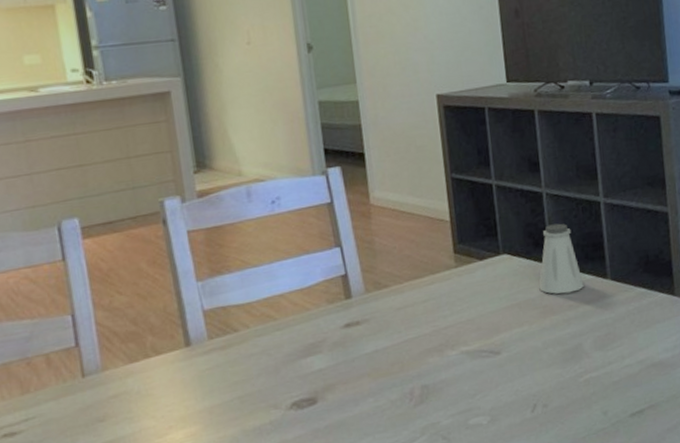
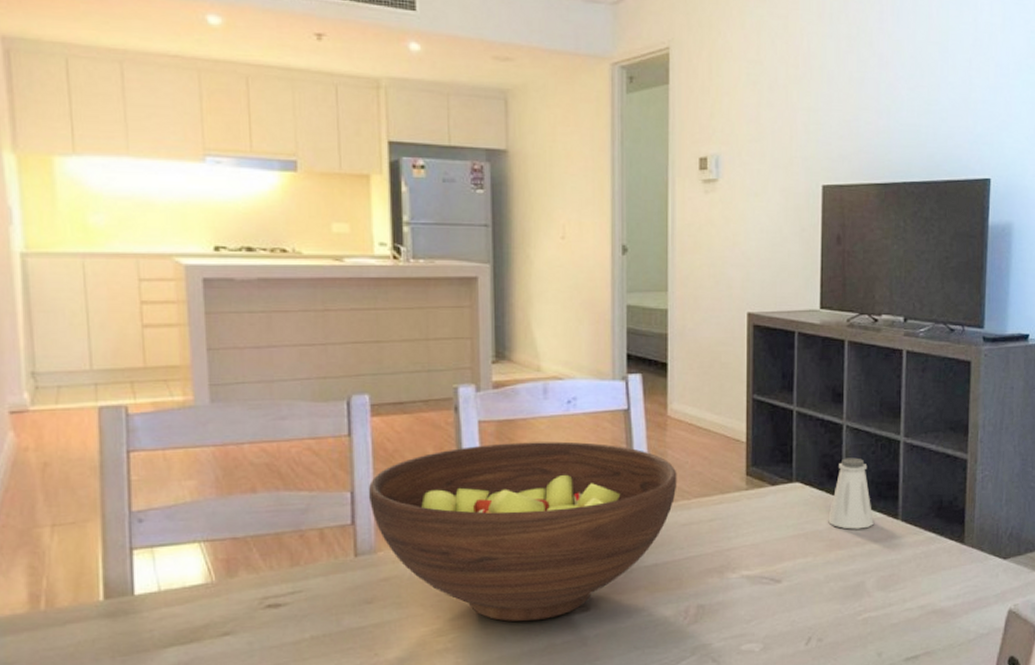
fruit bowl: none [88,239,388,424] -> present [369,441,677,622]

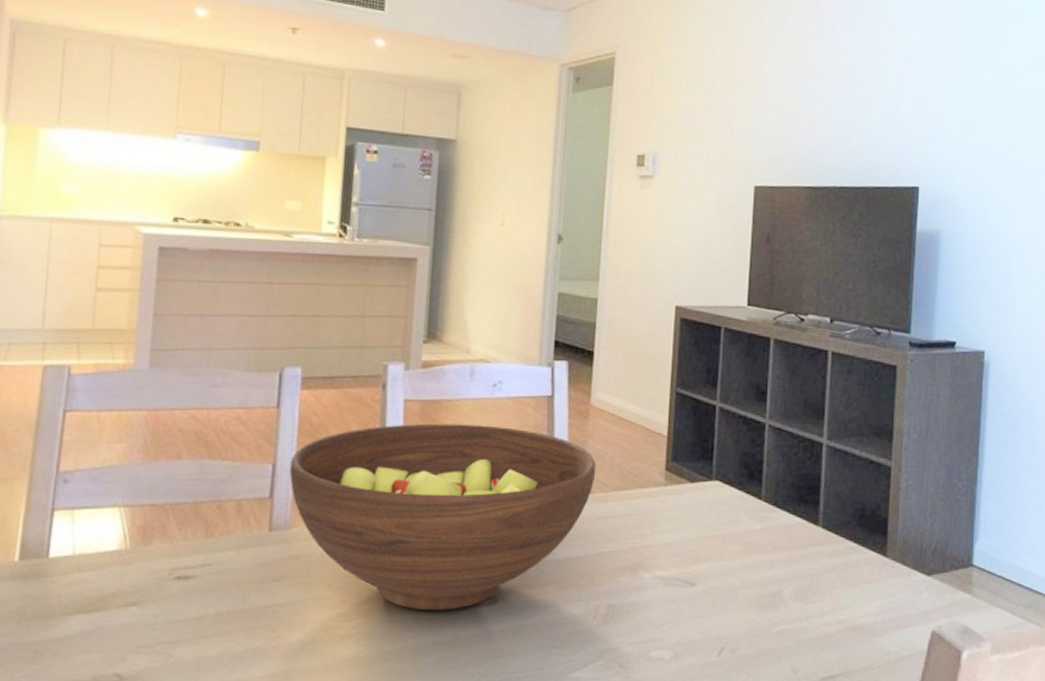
saltshaker: present [828,457,874,529] -> none [746,458,793,534]

